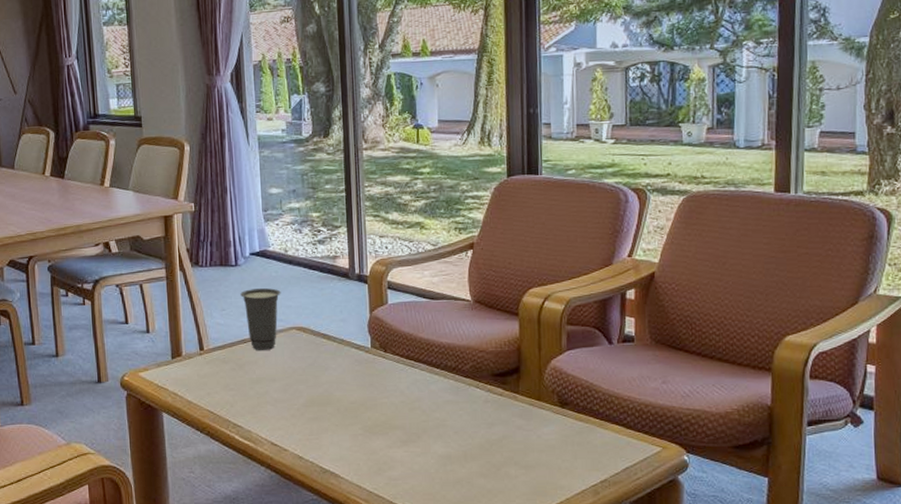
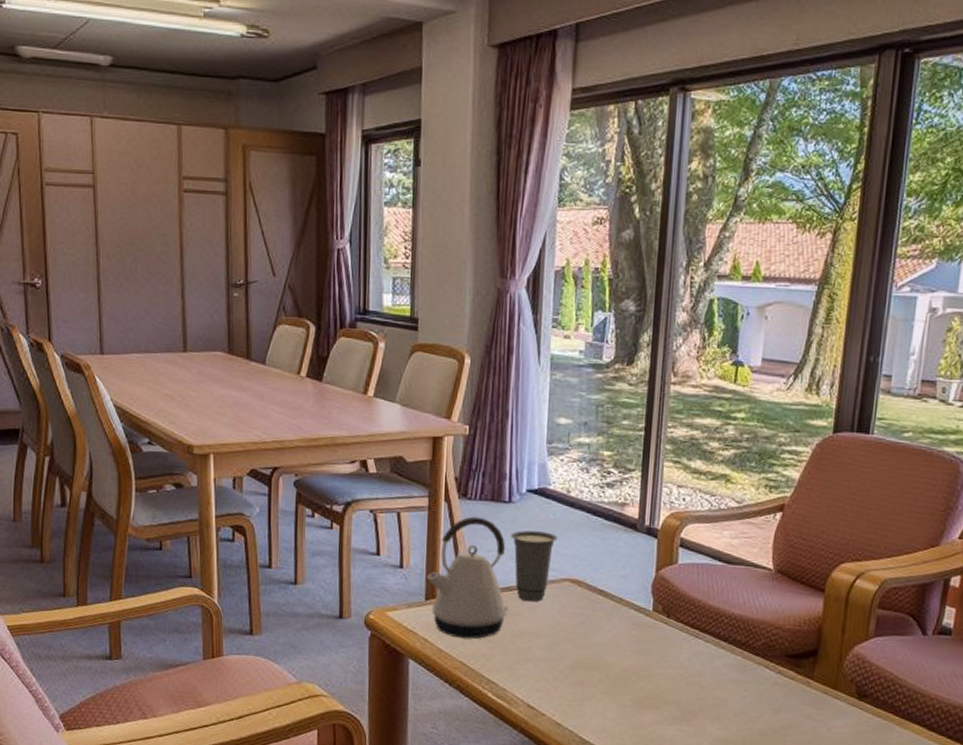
kettle: none [171,281,245,390] -> present [426,516,508,639]

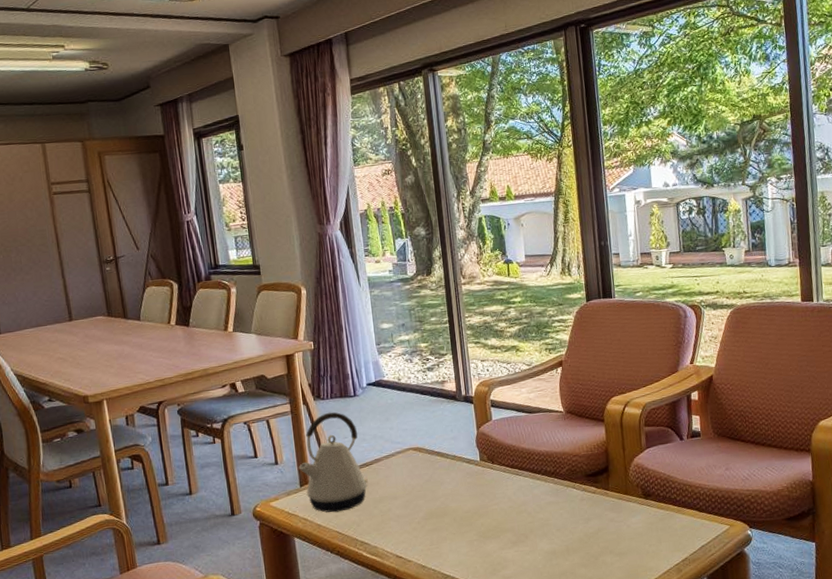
cup: present [511,530,558,602] -> none [360,414,397,472]

